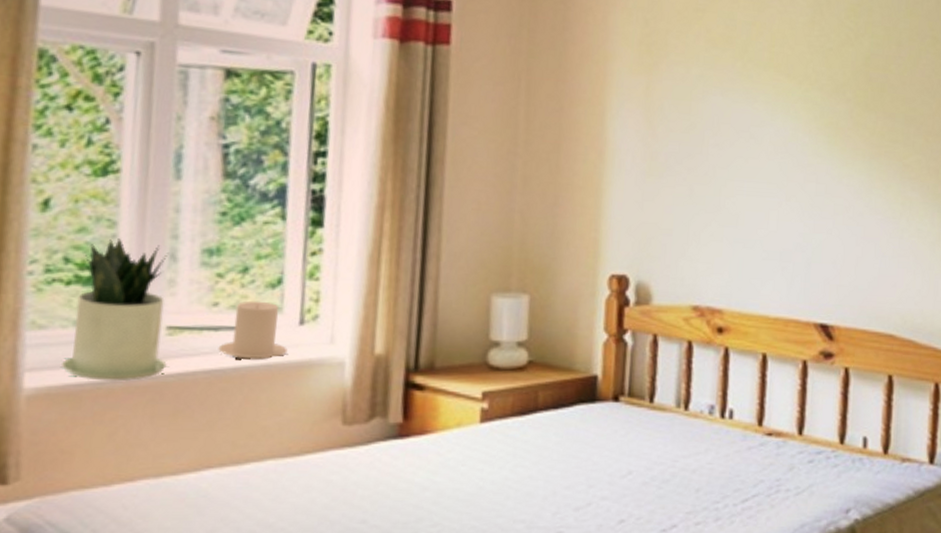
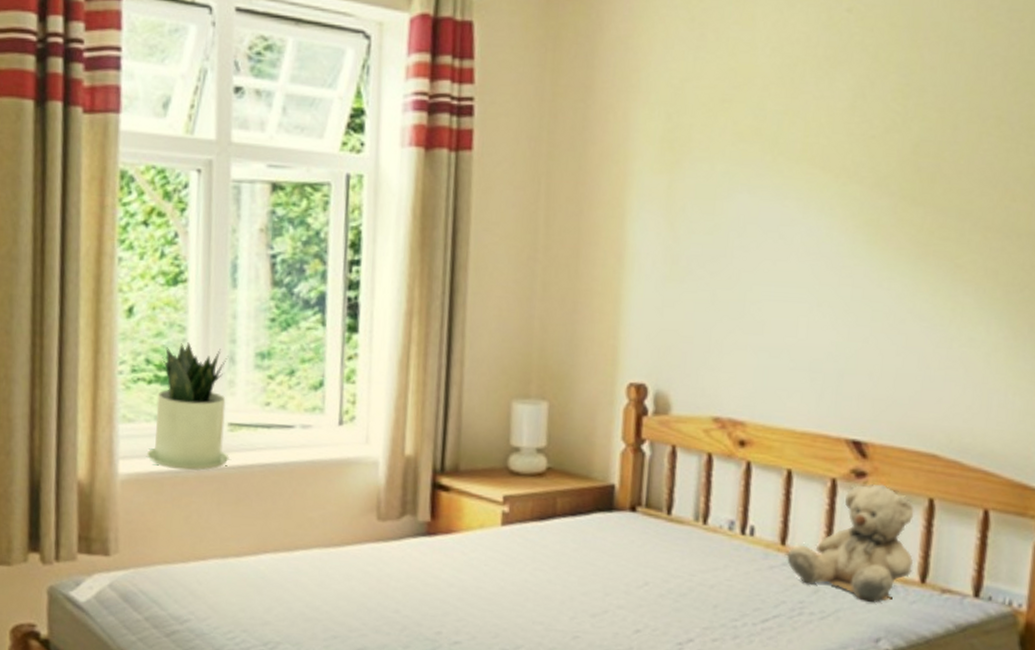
candle: present [218,300,288,361] -> none [270,401,329,458]
teddy bear: none [763,364,876,475] -> present [786,484,914,602]

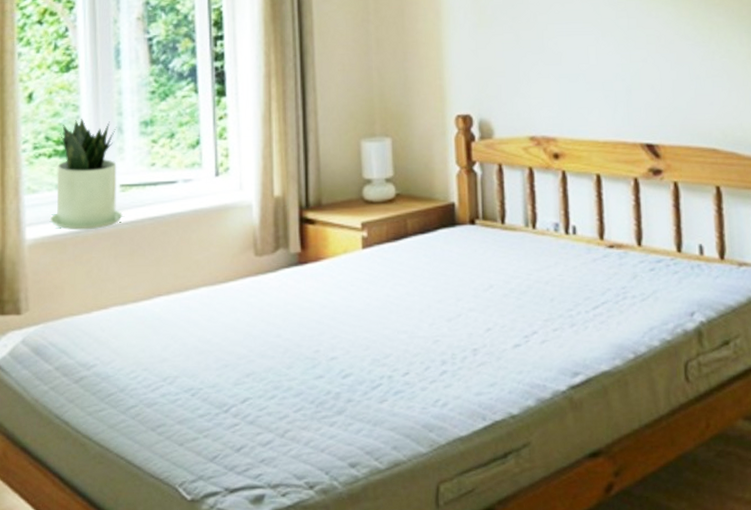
teddy bear: present [786,484,914,602] -> none [605,178,711,281]

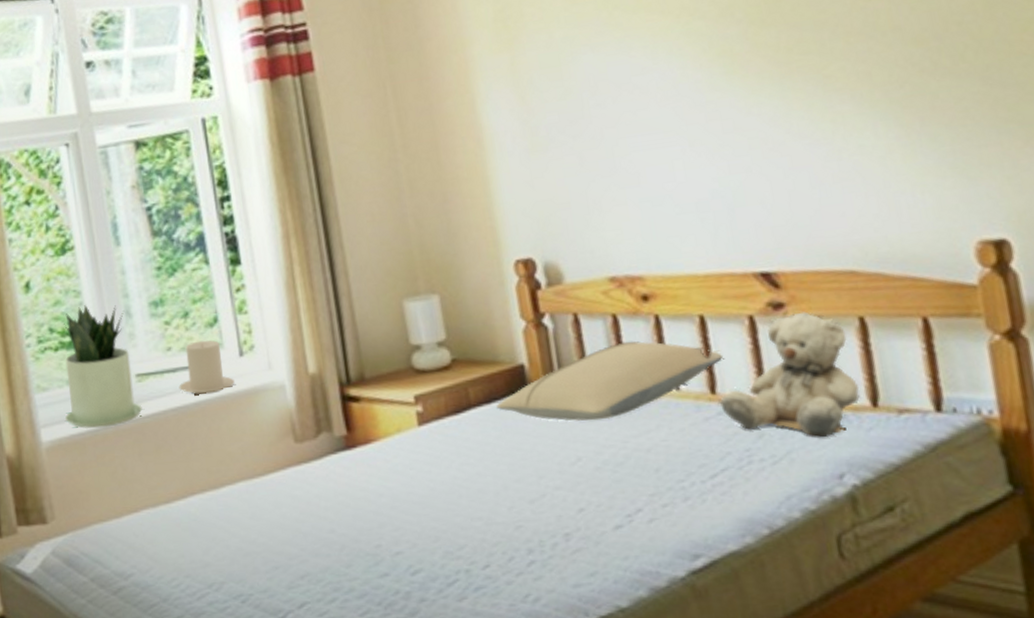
candle: none [158,159,208,208] -> present [179,340,235,395]
pillow: none [428,191,614,255] -> present [496,341,726,422]
teddy bear: none [605,178,711,281] -> present [719,311,860,437]

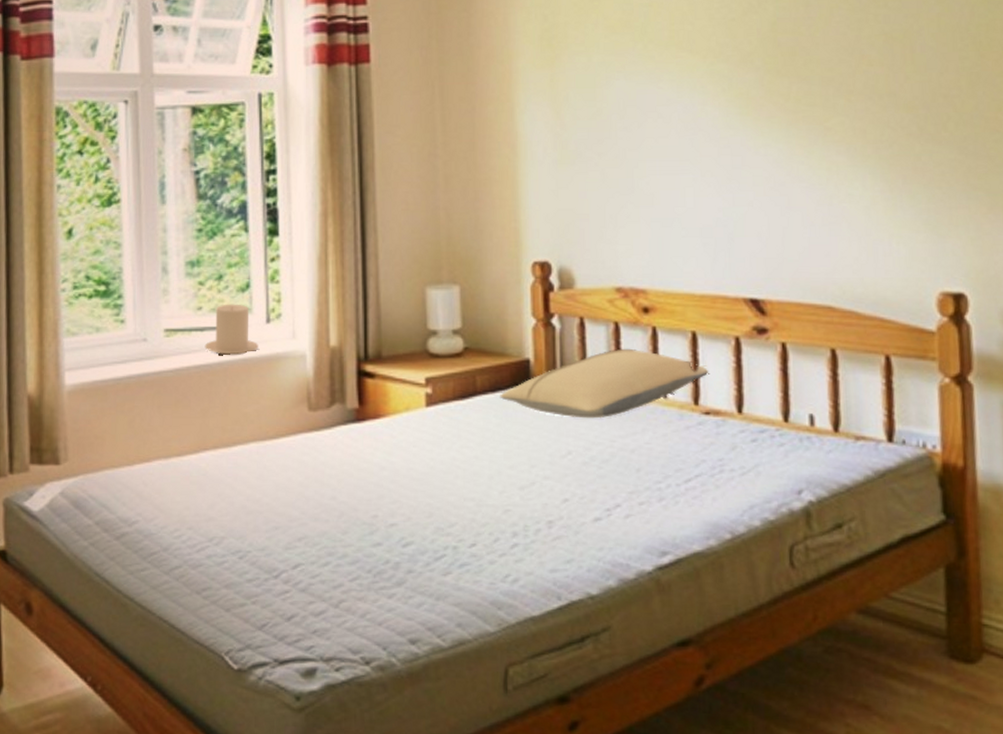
planter: present [63,305,143,429] -> none [91,257,167,377]
teddy bear: present [719,311,860,437] -> none [700,339,824,454]

